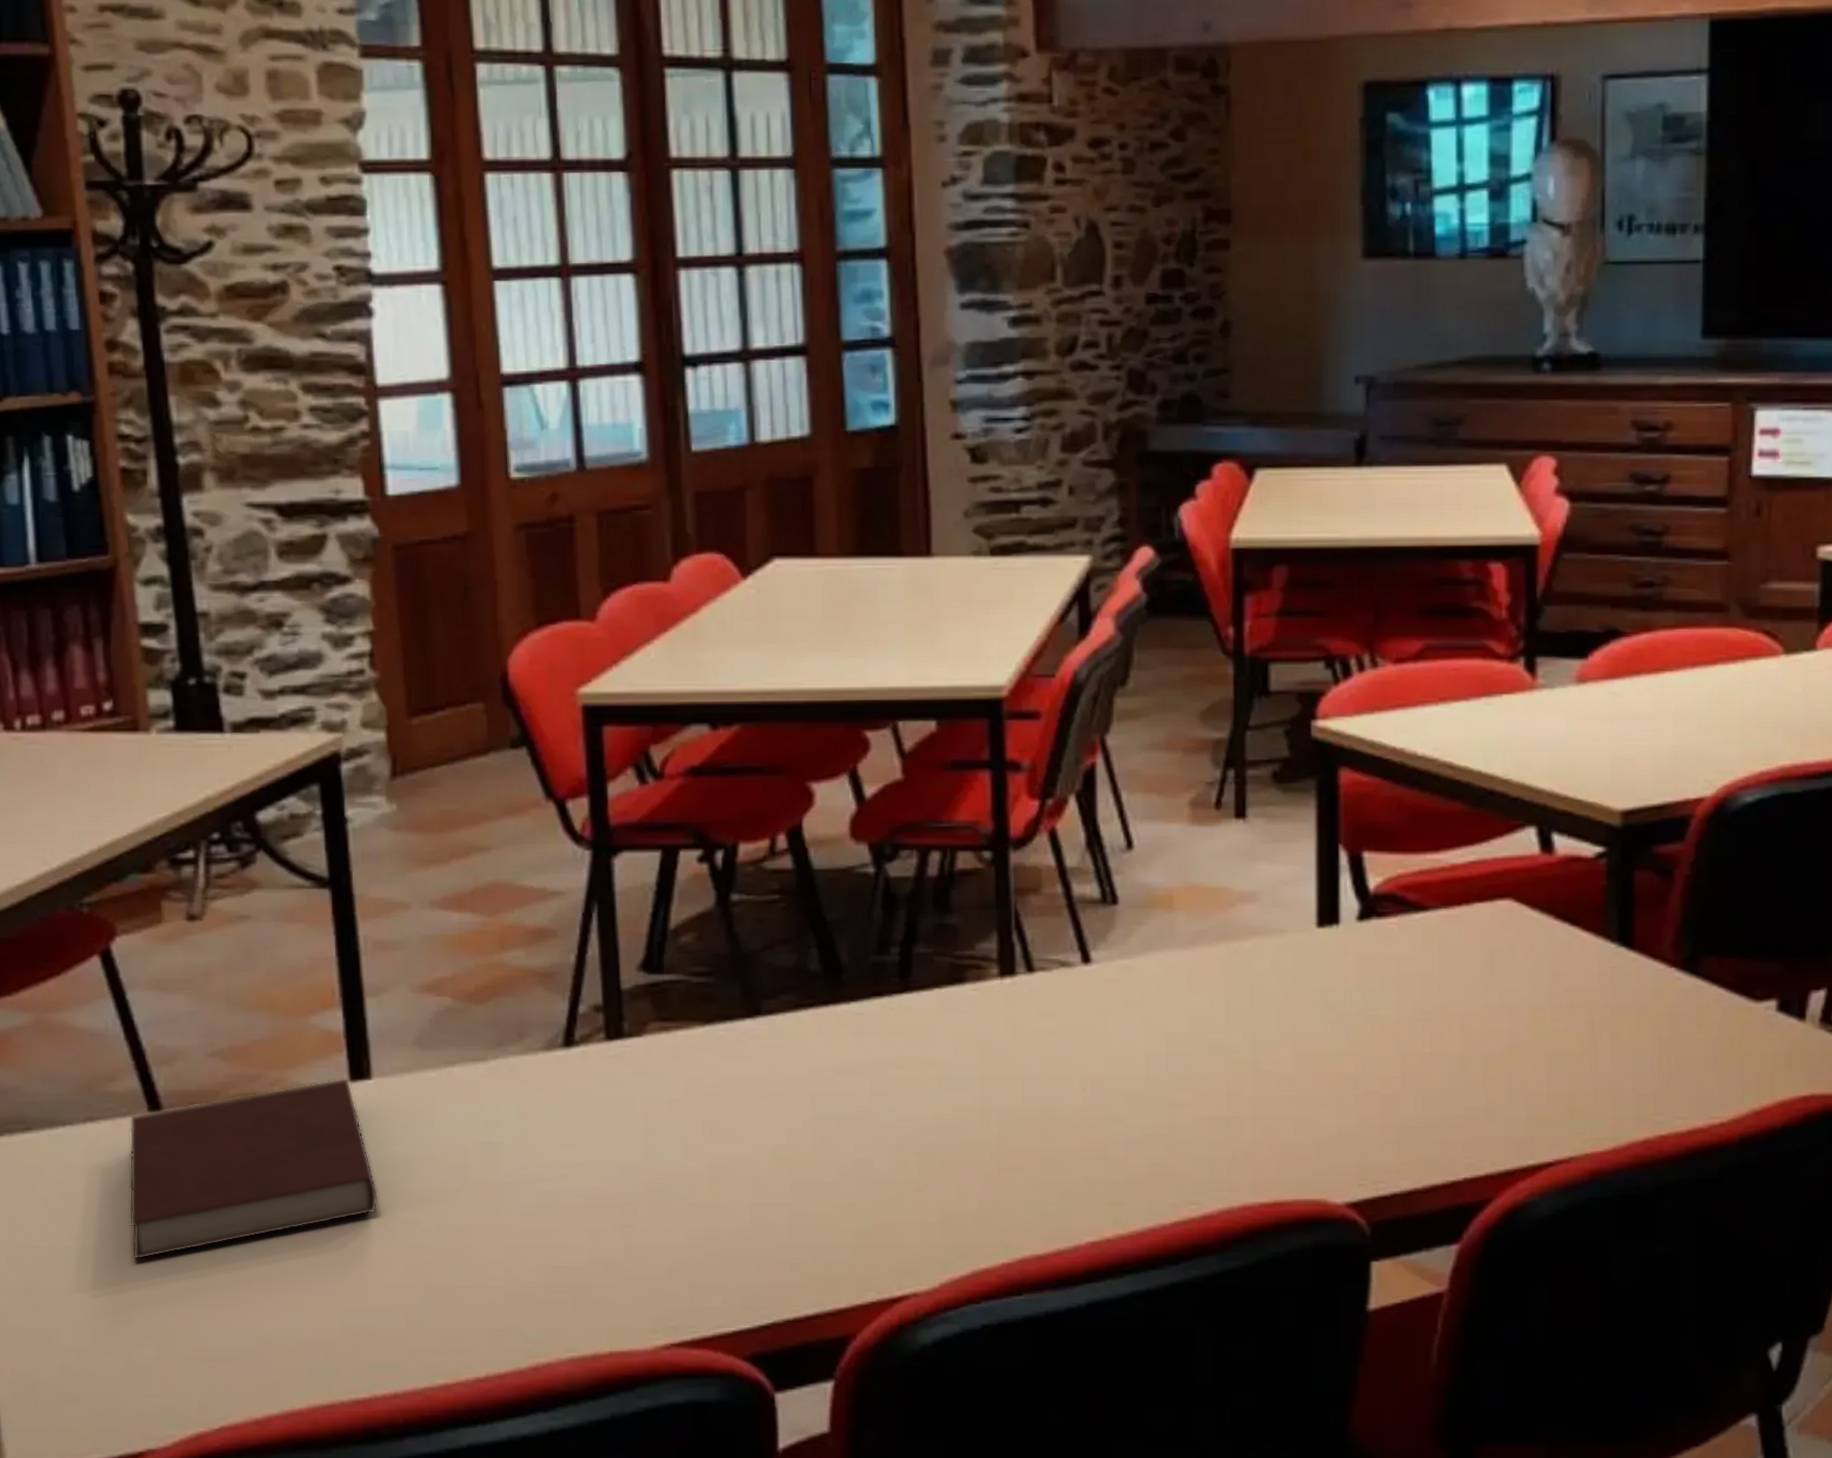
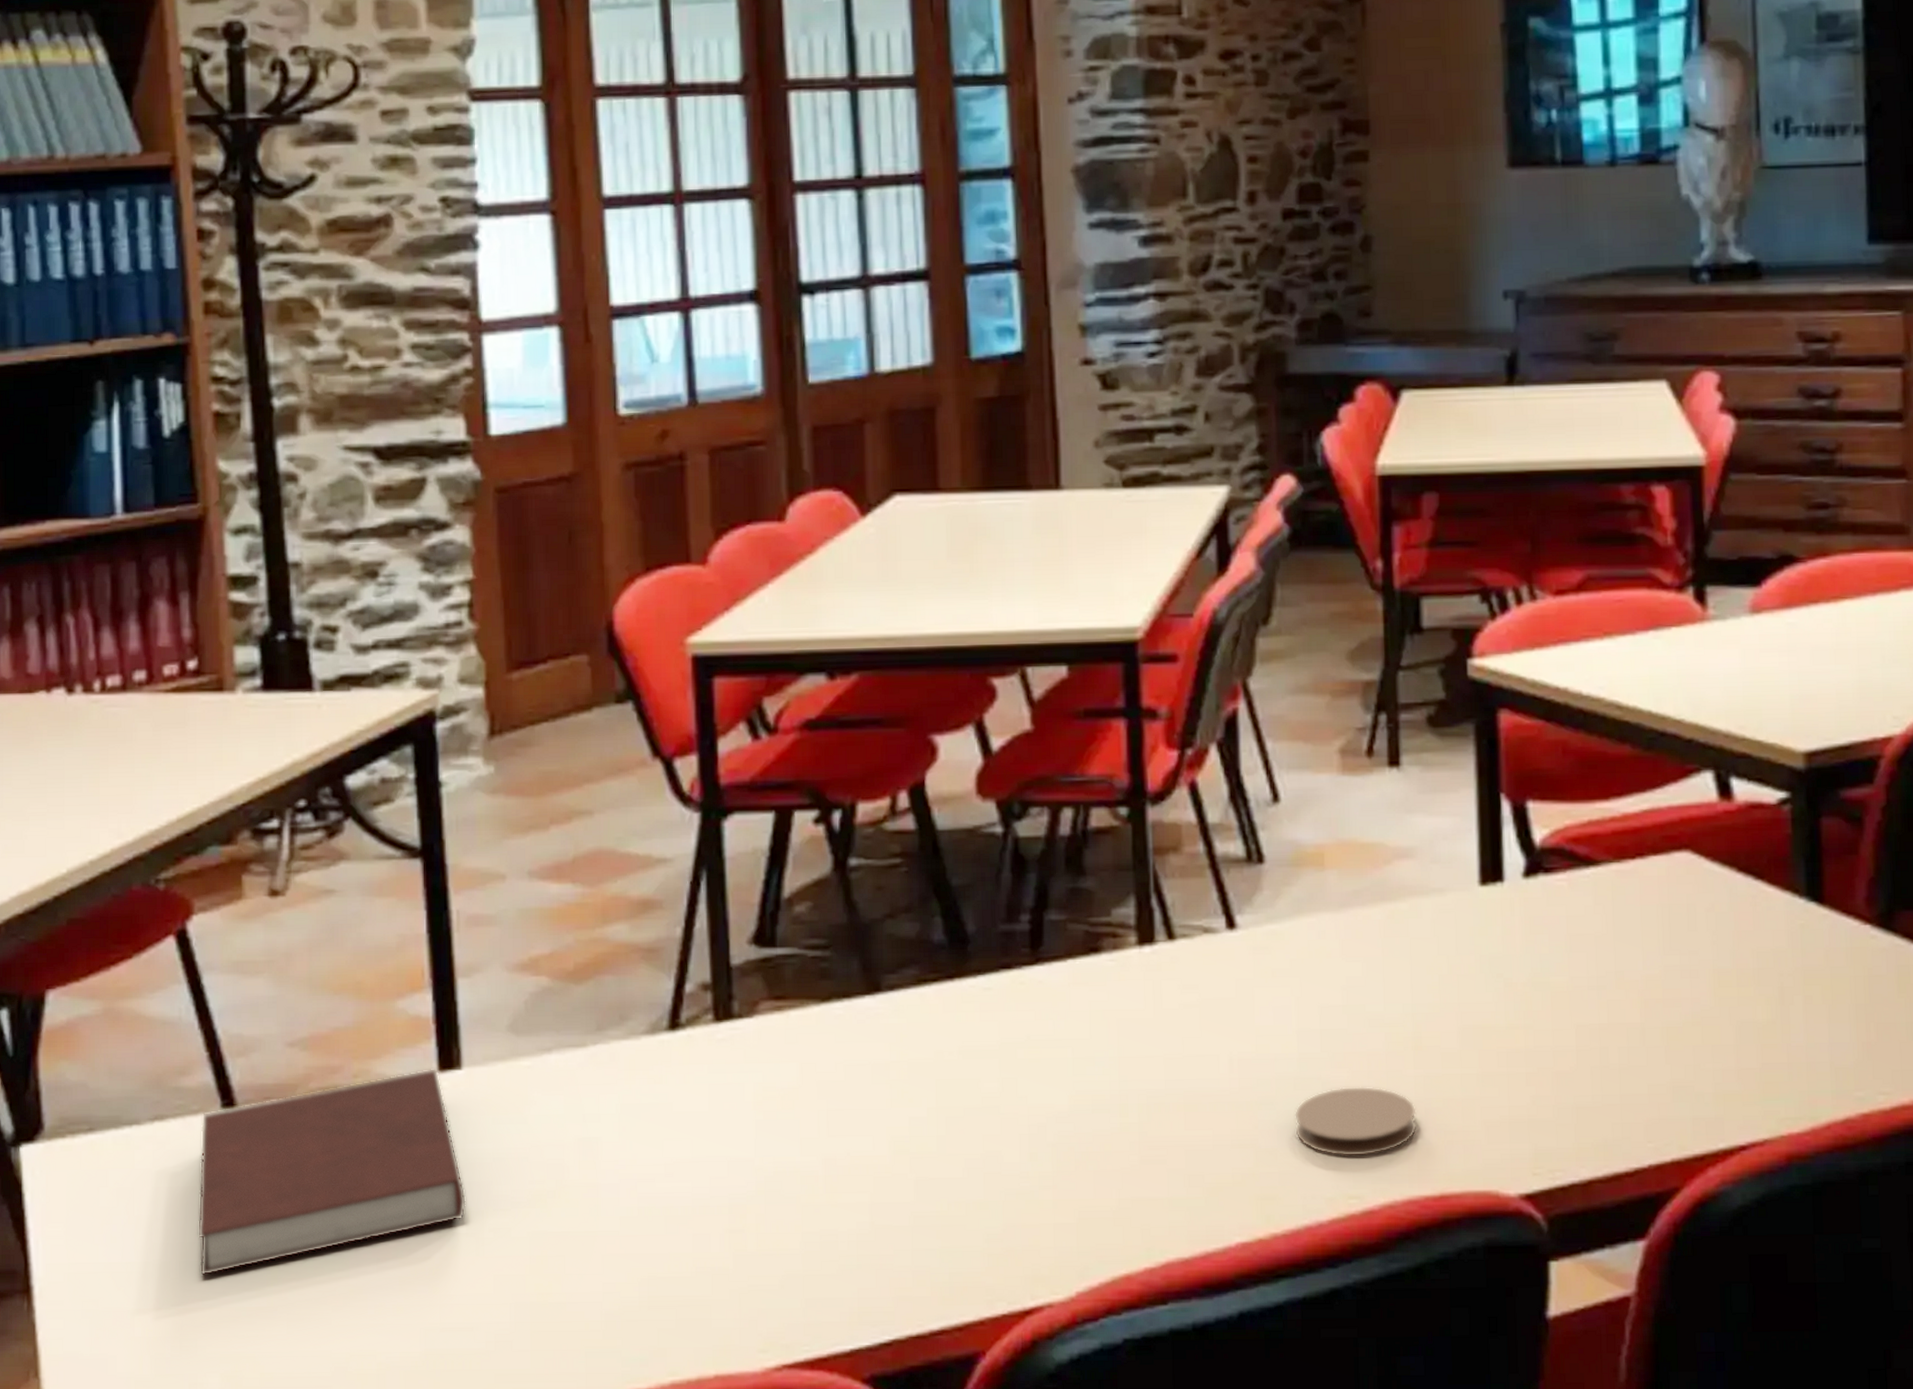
coaster: none [1142,1105,1254,1167] -> present [1295,1086,1417,1156]

